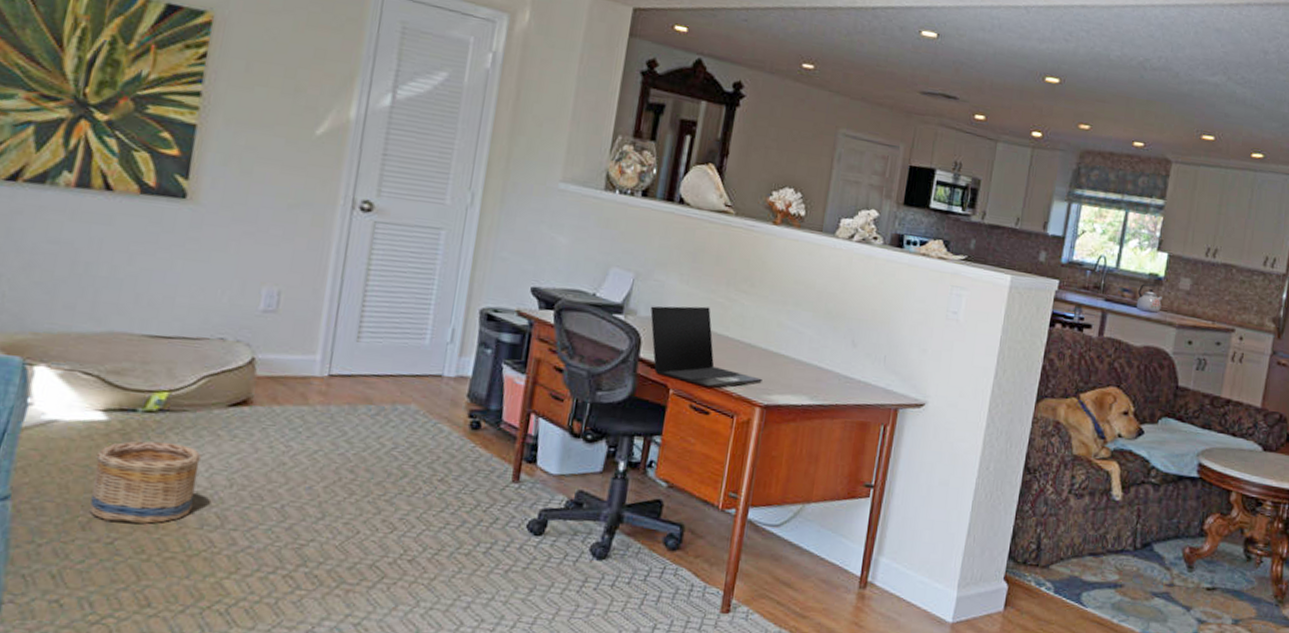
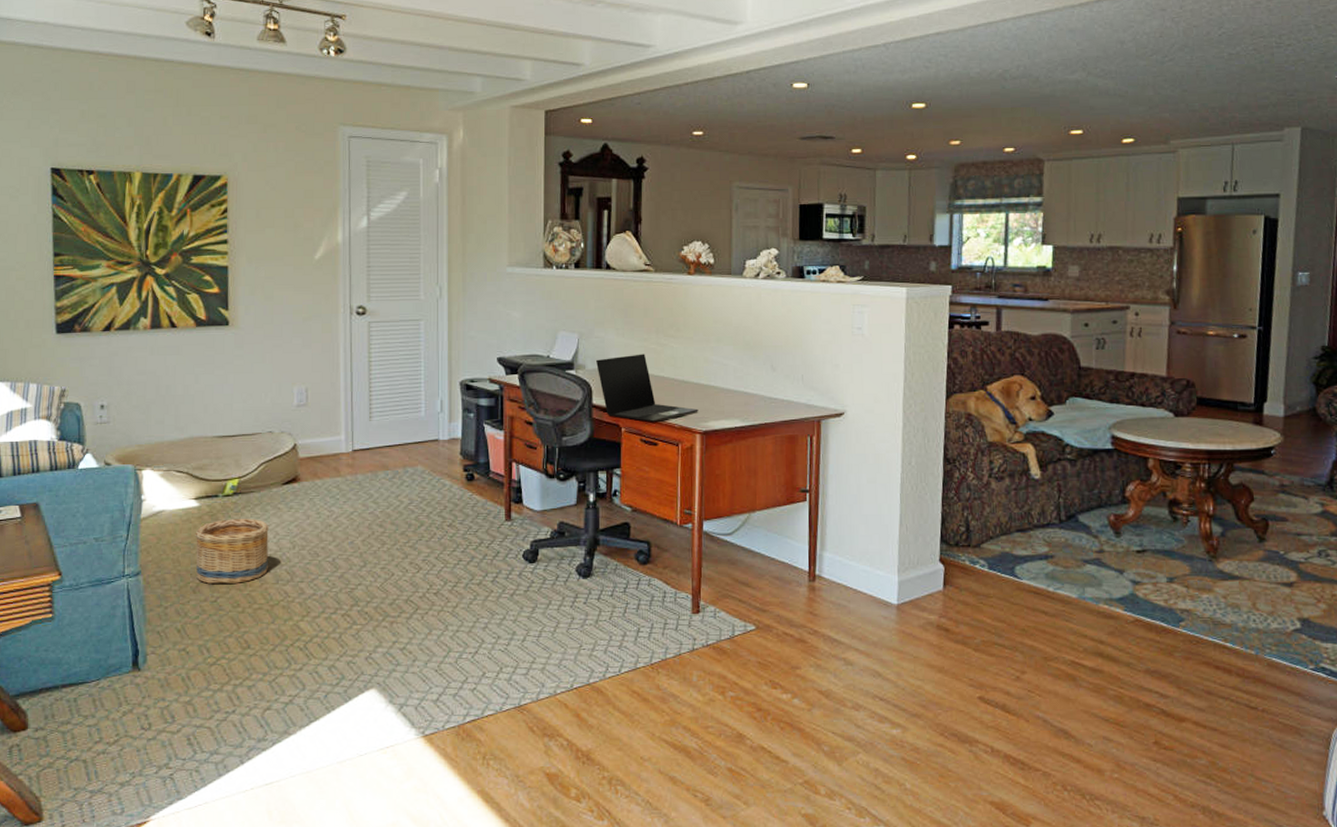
kettle: present [1136,283,1163,314] -> none [1028,275,1054,304]

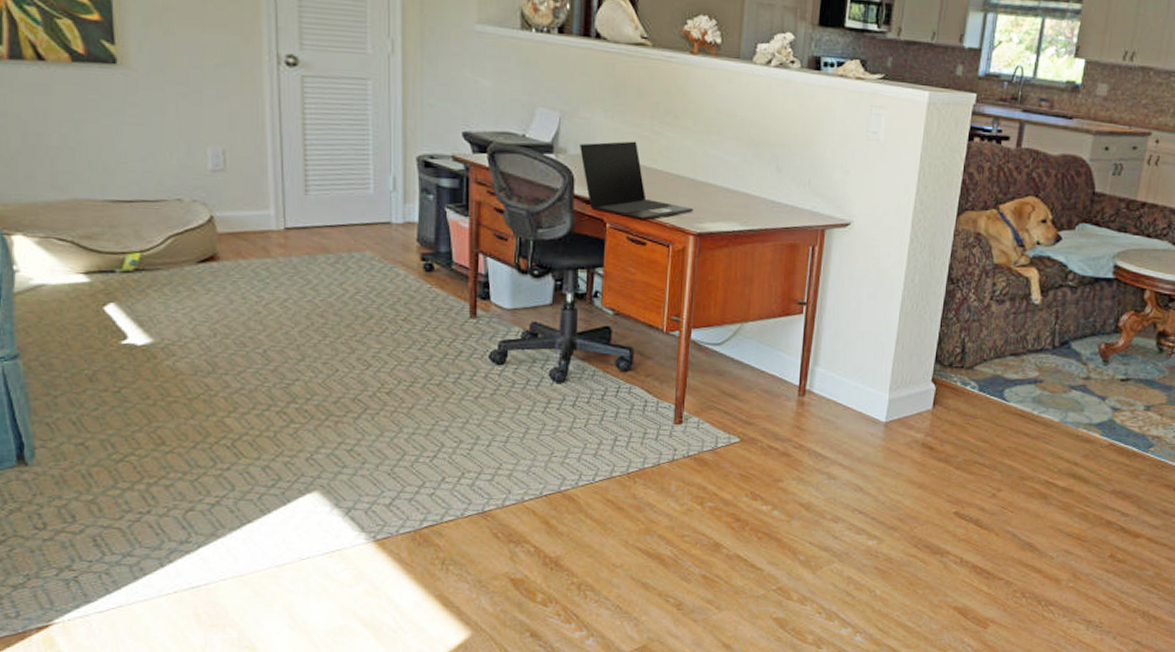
basket: present [195,519,270,584] -> none [87,299,184,373]

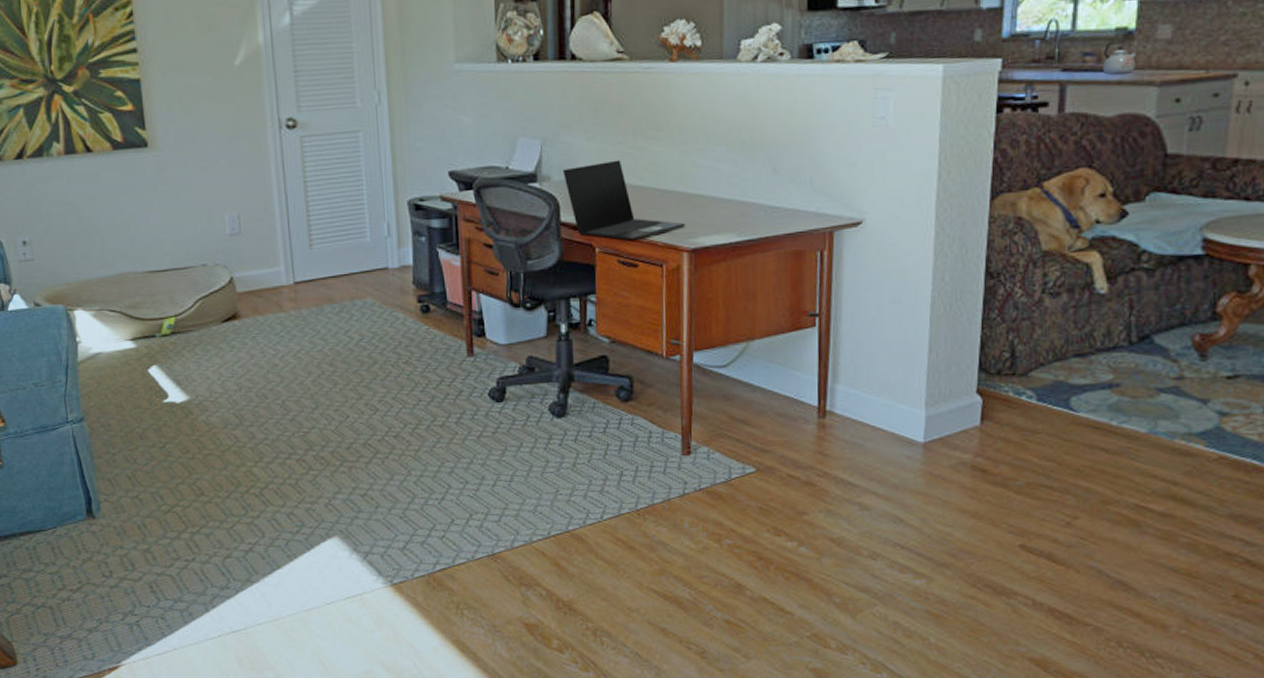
kettle: none [1053,91,1080,122] -> present [1102,39,1137,76]

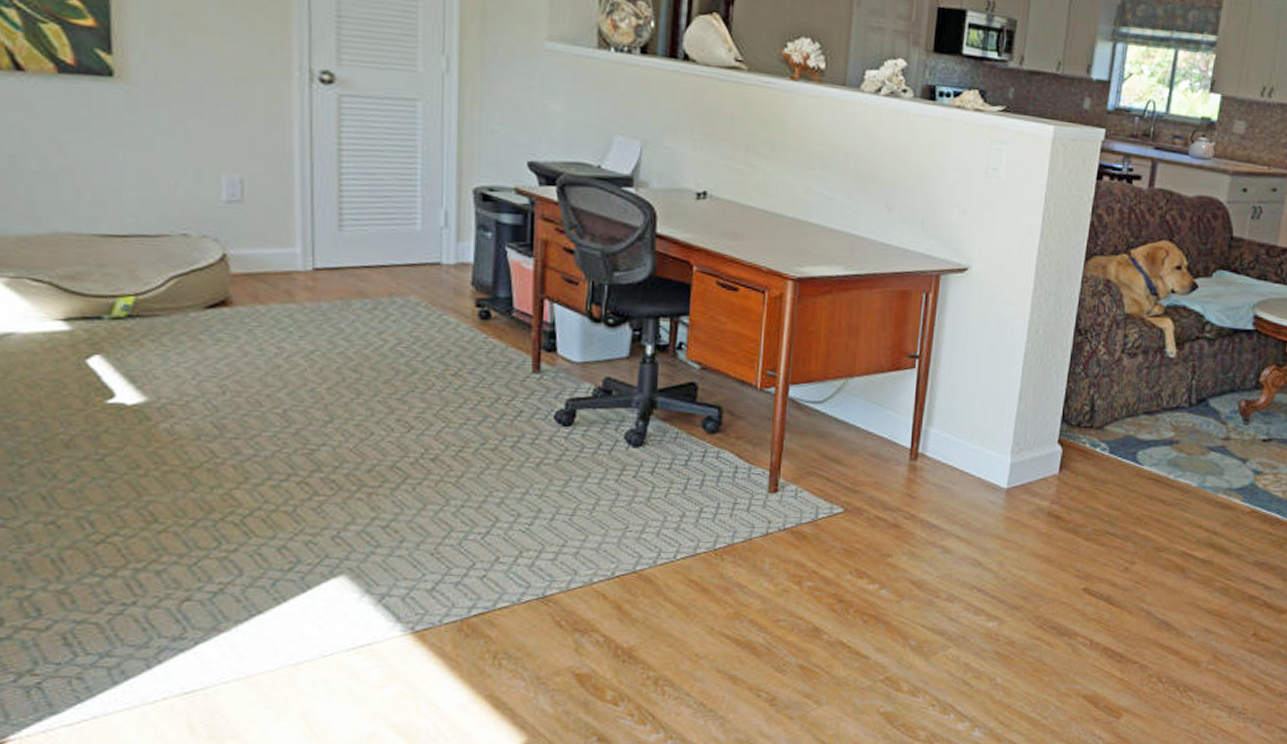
laptop: present [563,160,685,241] -> none [664,174,793,263]

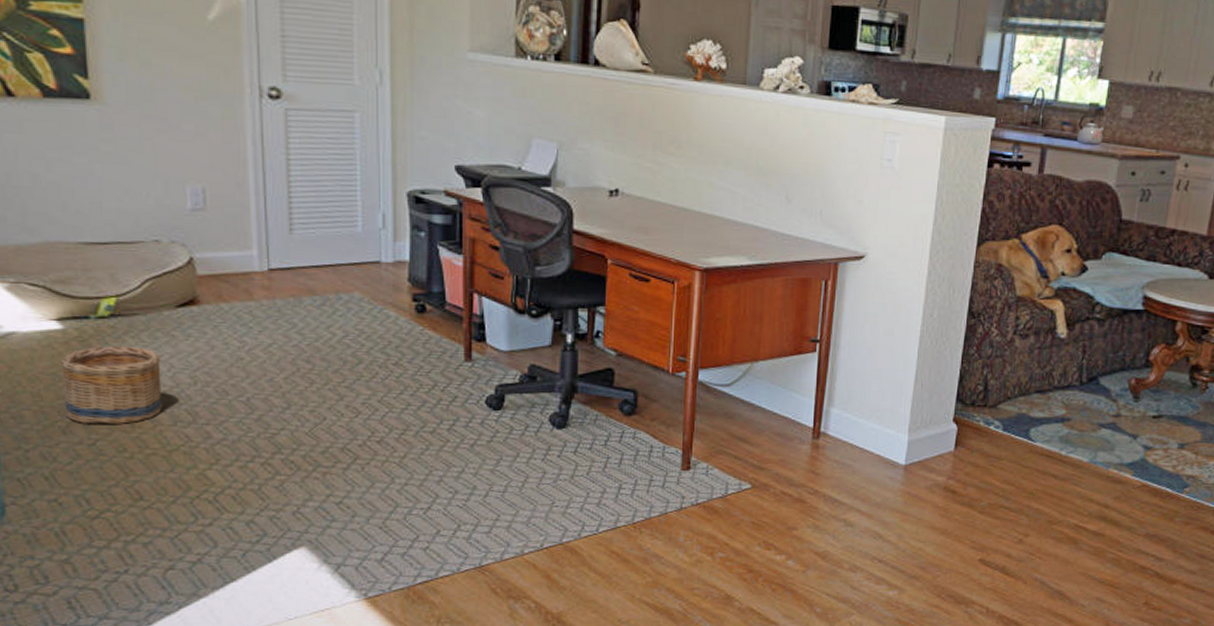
basket: none [65,350,186,437] -> present [60,346,162,424]

